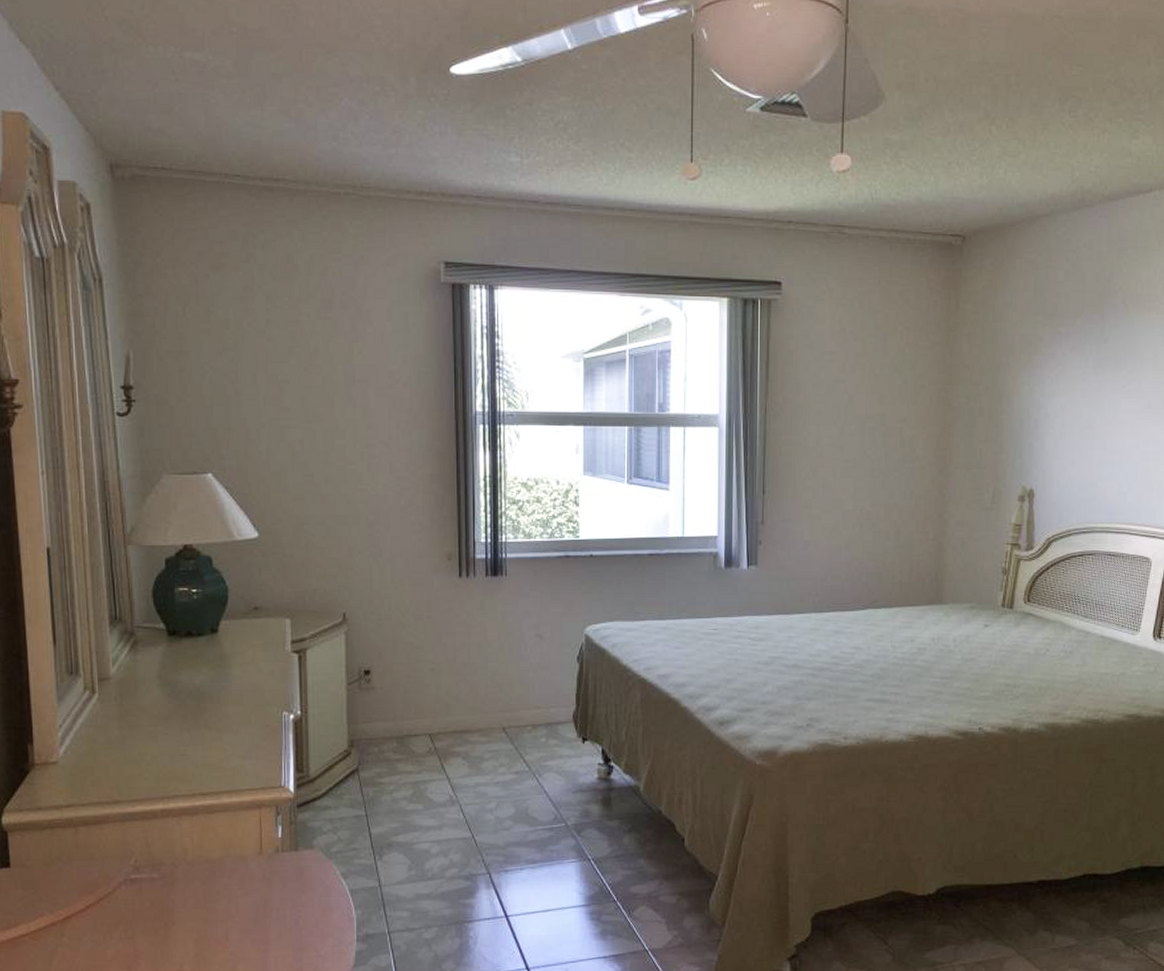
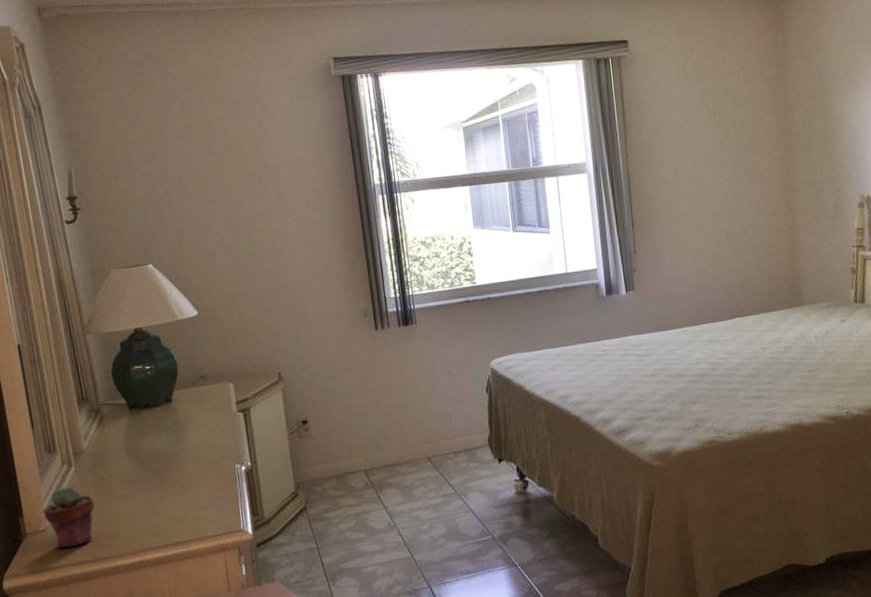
potted succulent: none [56,716,118,786] -> present [43,487,95,549]

